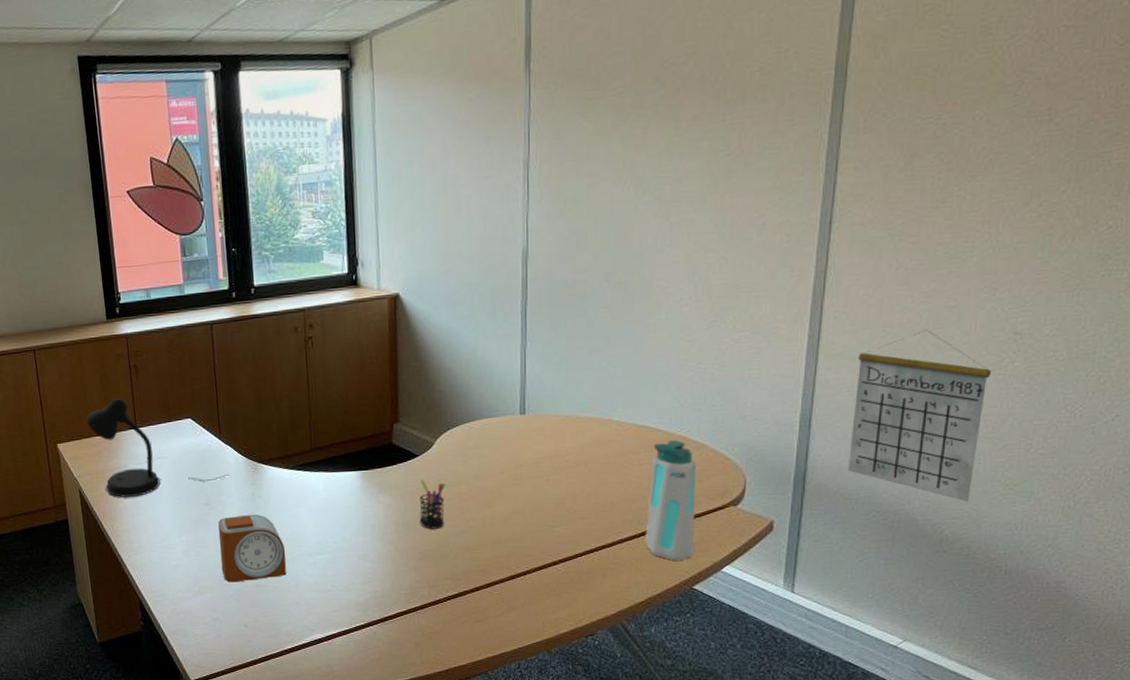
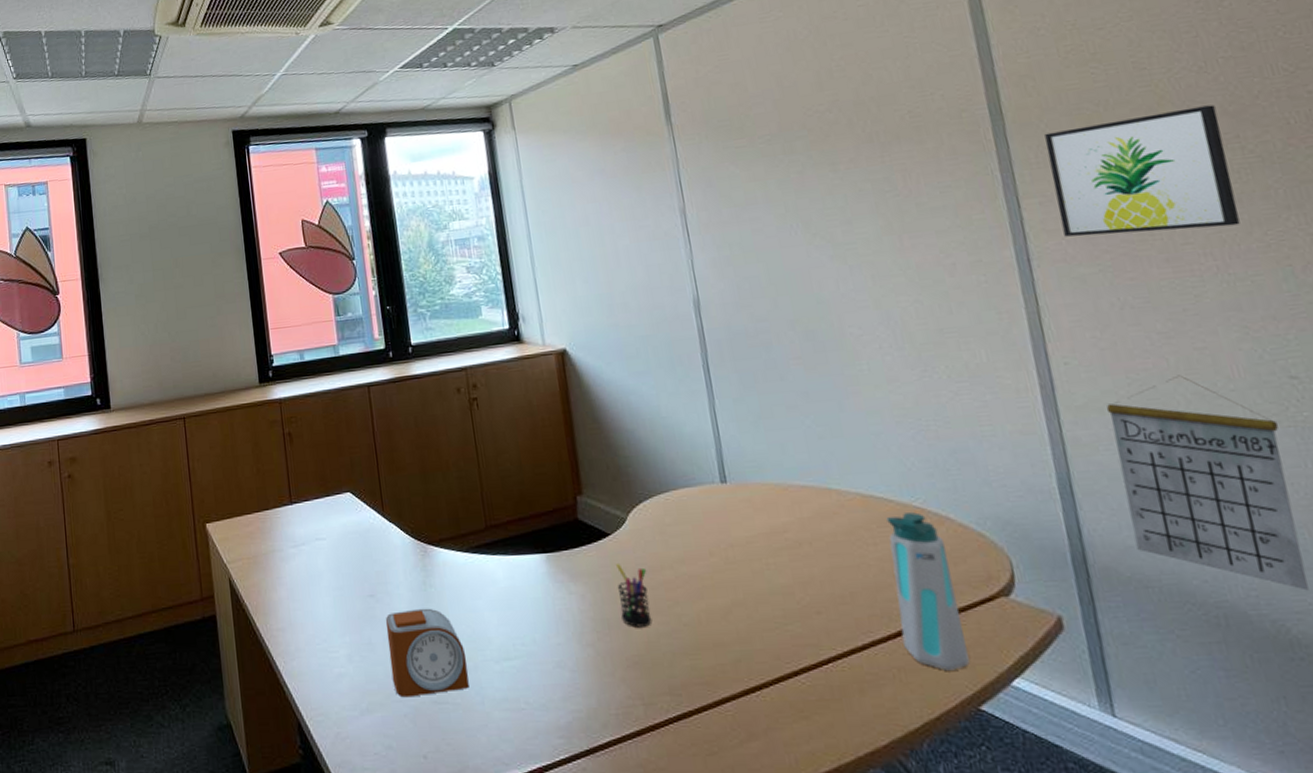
desk lamp: present [86,397,229,497] -> none [237,469,396,588]
wall art: none [868,75,1040,202] -> present [1044,104,1240,237]

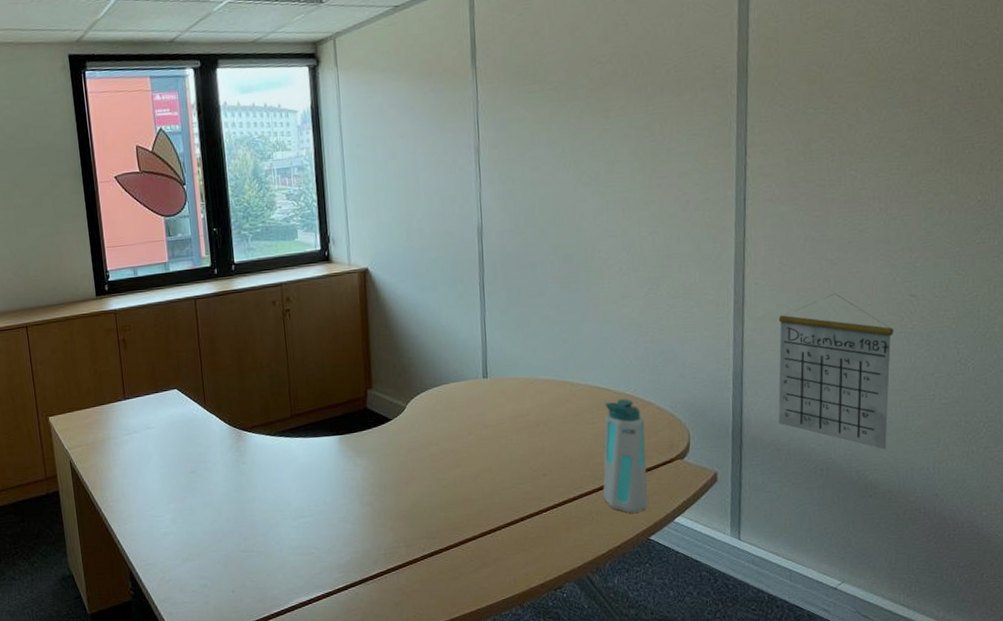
alarm clock: present [386,608,469,698] -> none [205,480,271,549]
pen holder: present [616,564,652,628] -> none [393,442,419,490]
wall art: present [1044,104,1240,237] -> none [774,72,908,181]

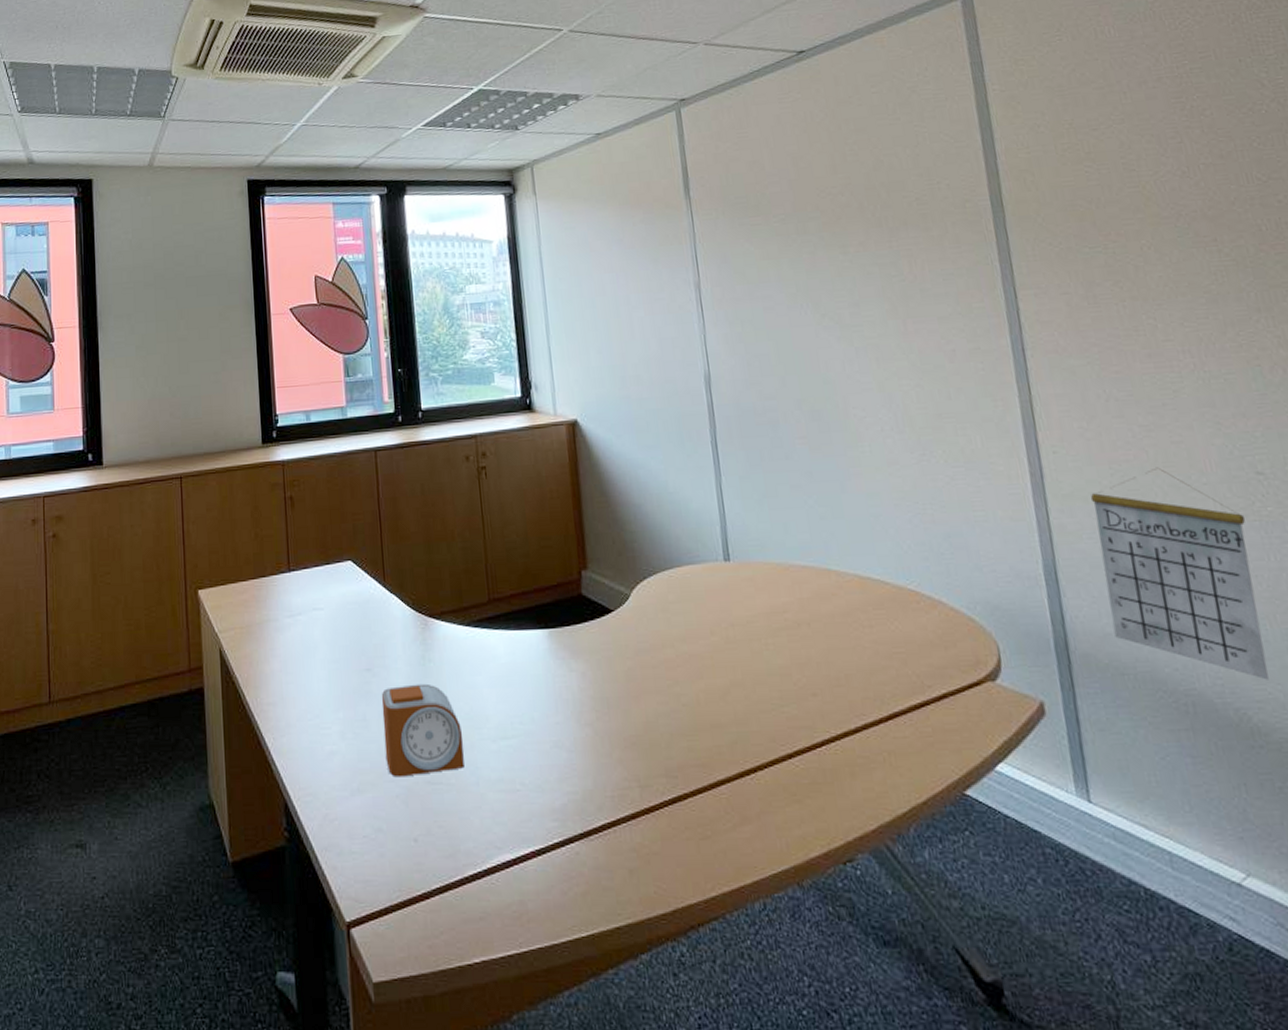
alarm clock: none [205,480,271,549] -> present [381,683,464,777]
water bottle: present [603,399,648,513] -> none [882,595,957,755]

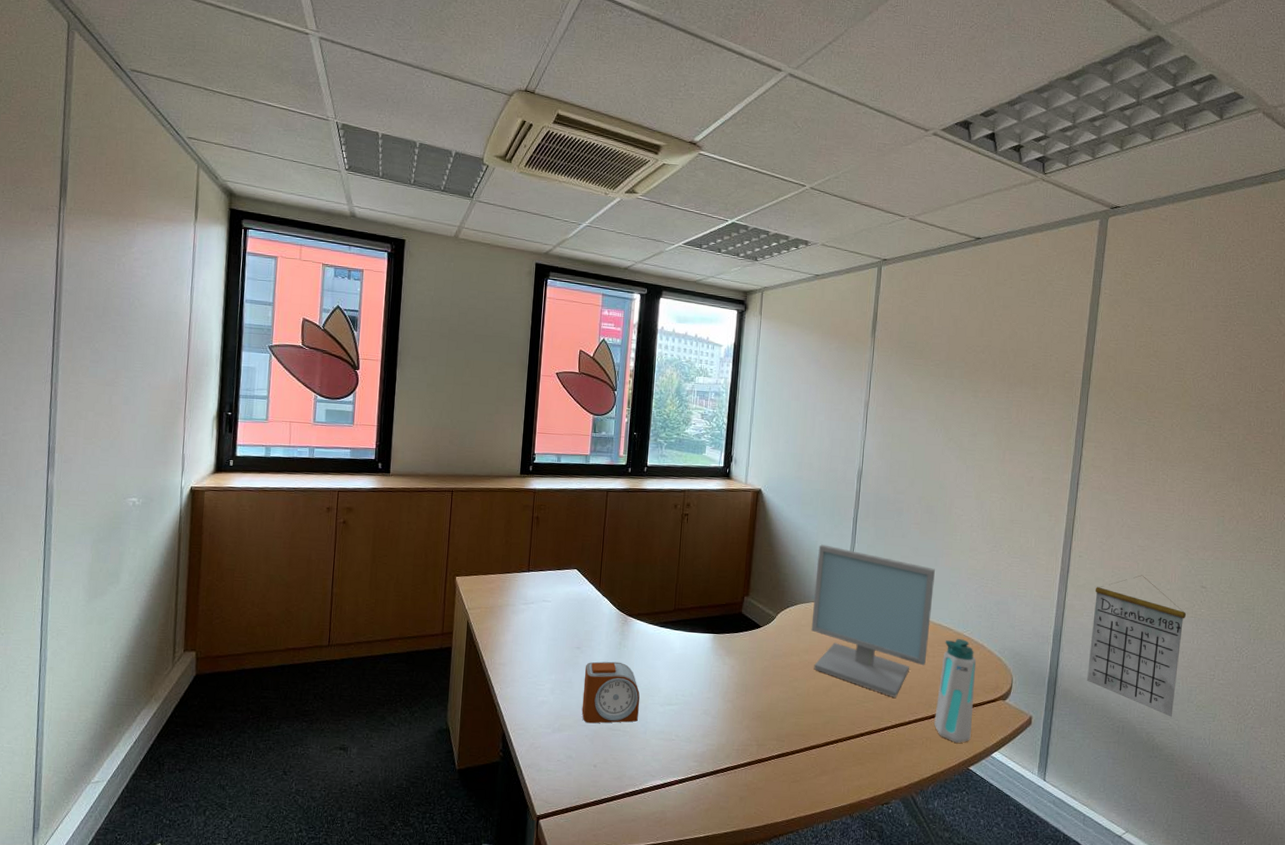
computer monitor: none [671,484,861,694] -> present [811,544,935,698]
water bottle: none [882,595,957,755] -> present [934,639,977,743]

